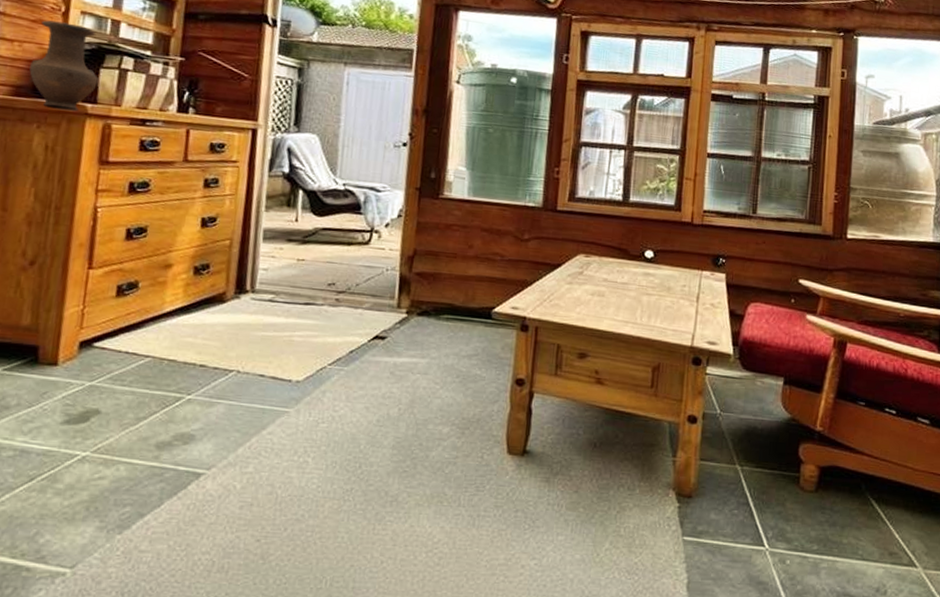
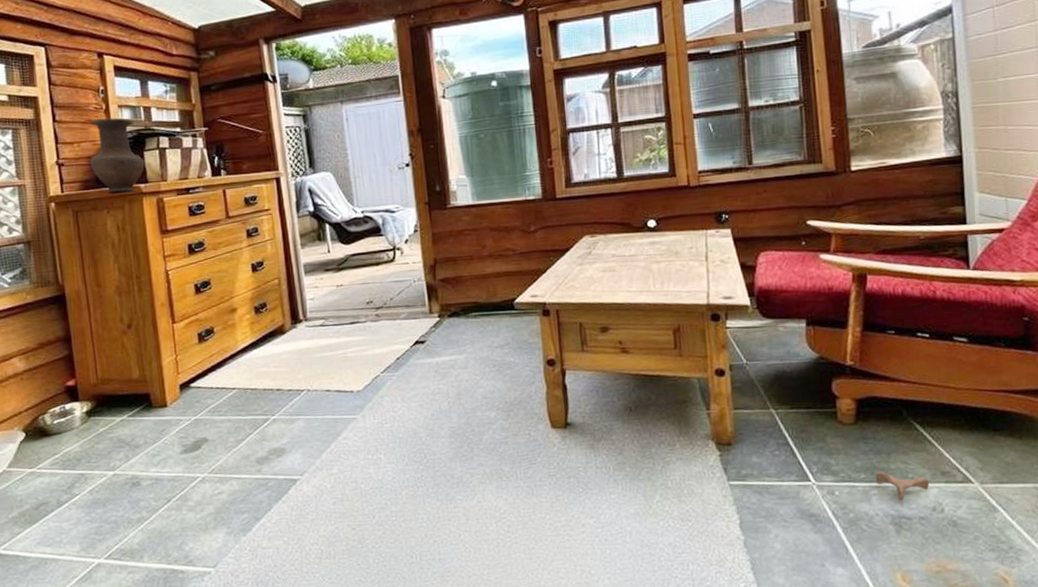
dog toy: none [827,544,877,578] -> present [875,471,930,501]

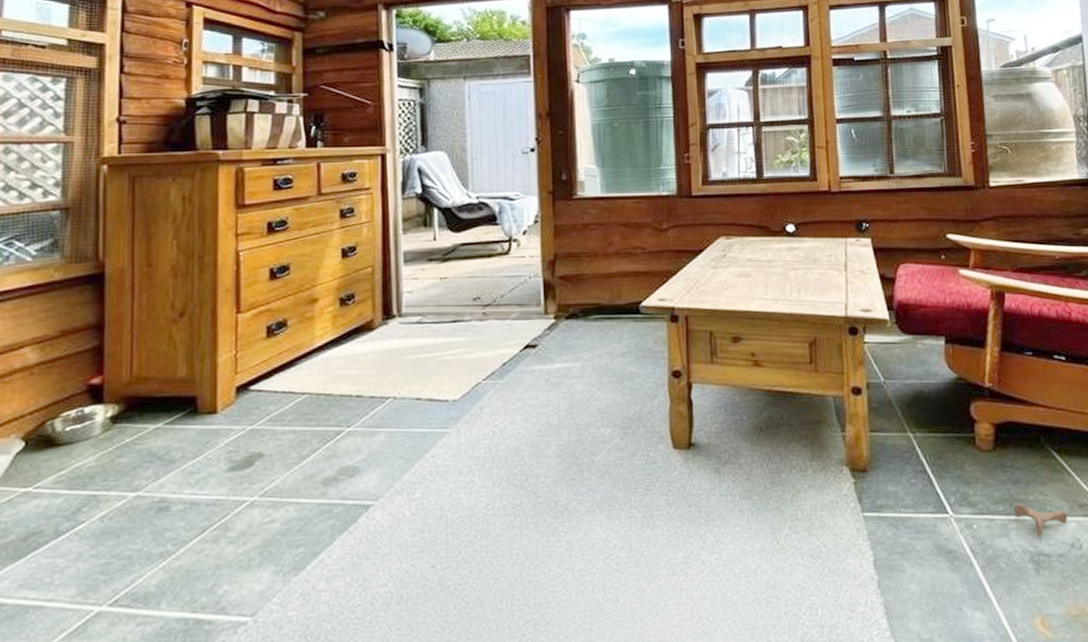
vase: present [90,118,145,195] -> none [159,74,226,161]

